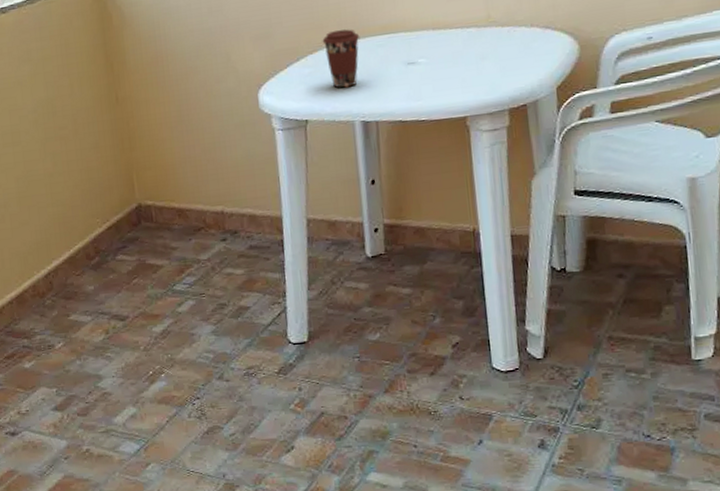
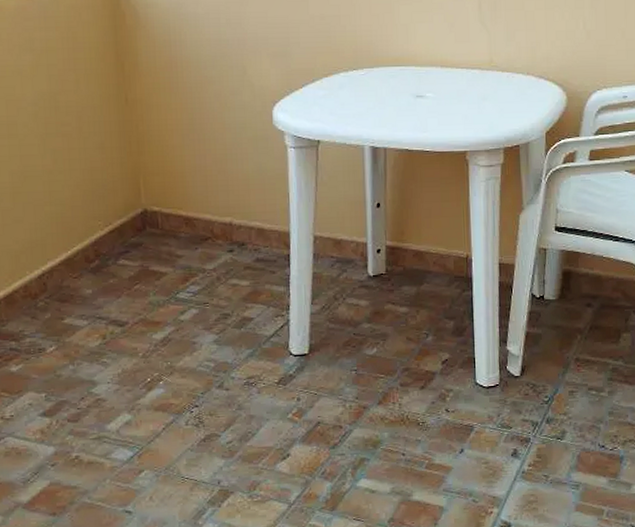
coffee cup: present [322,29,360,88] -> none [338,57,374,113]

